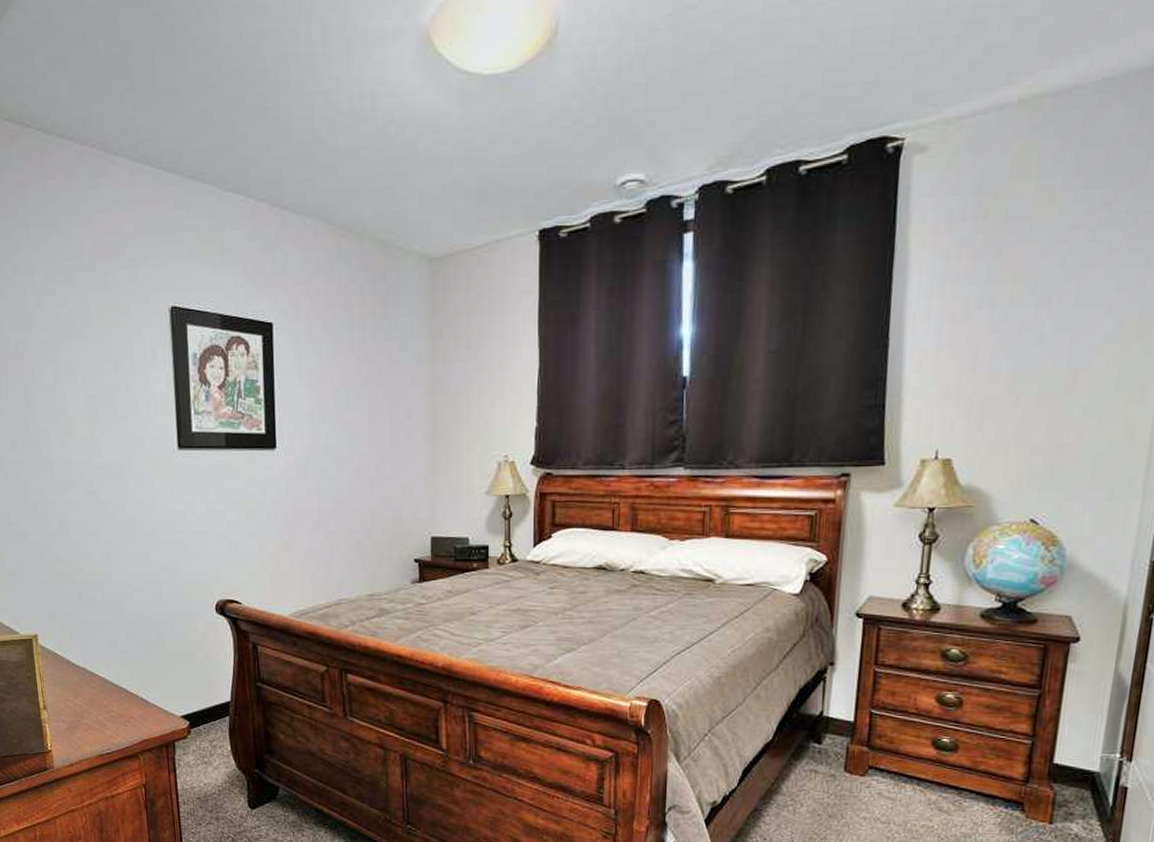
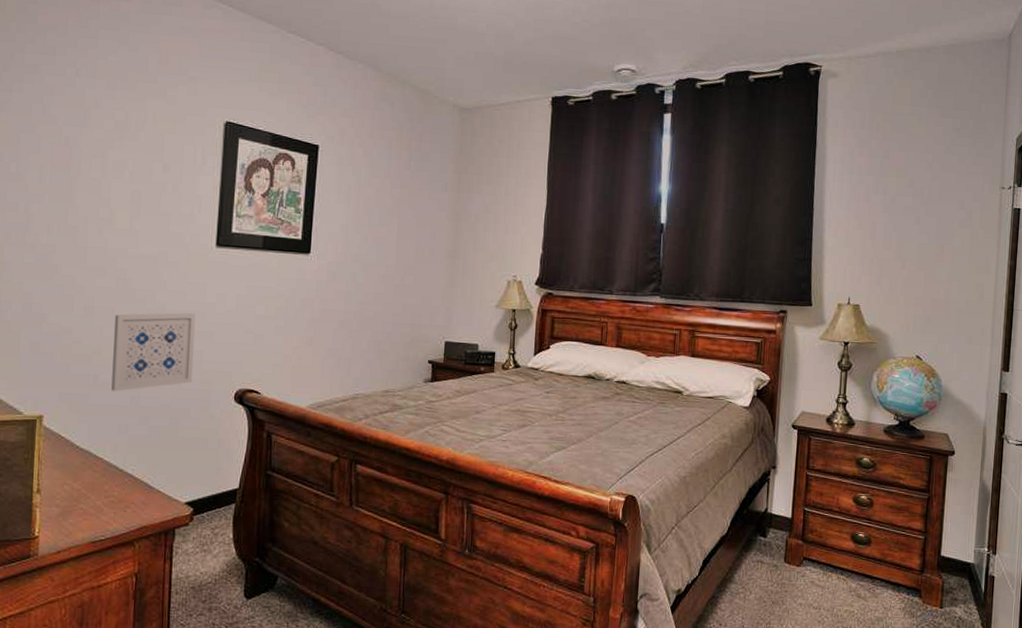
wall art: none [89,523,173,608] -> present [111,313,196,392]

